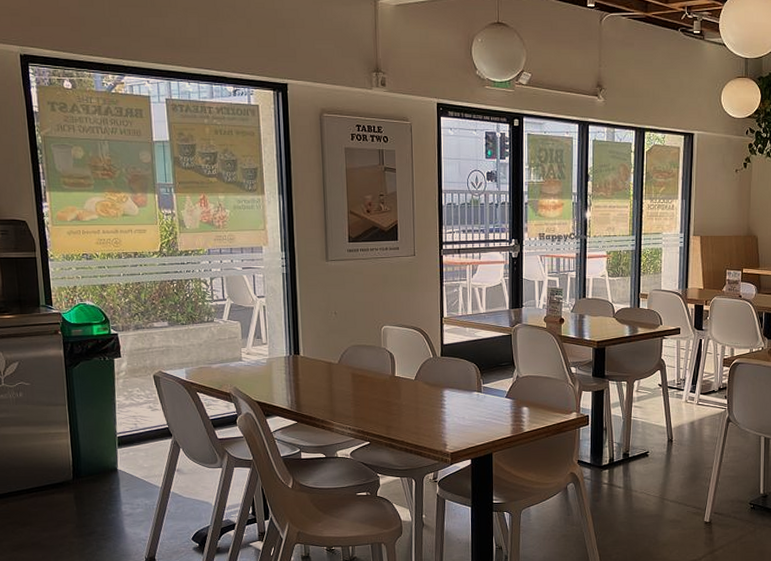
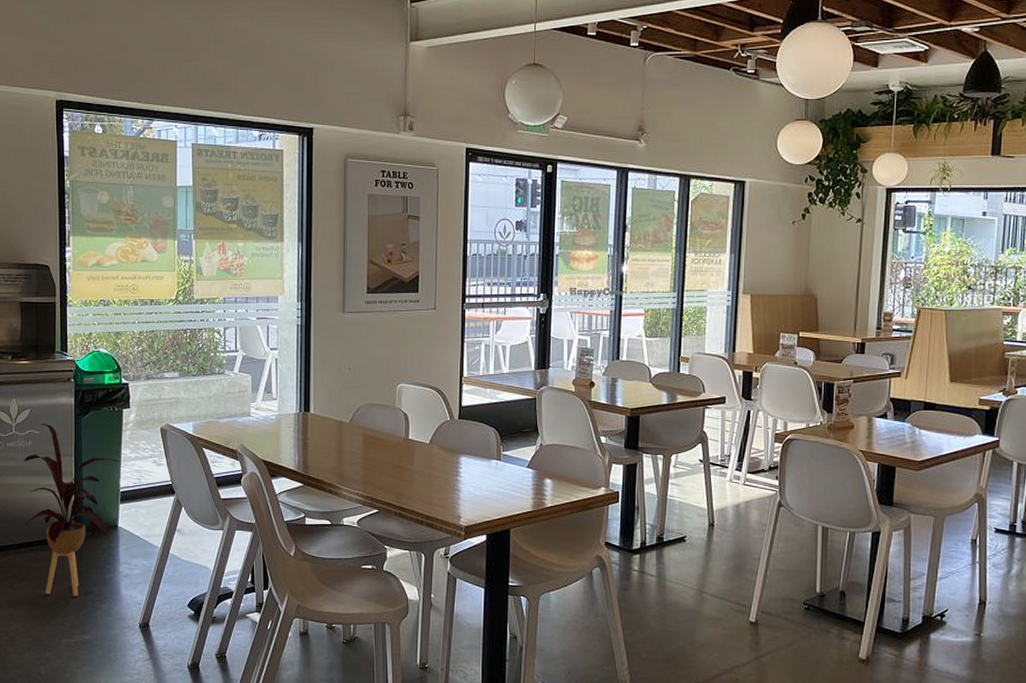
house plant: none [16,376,114,537] -> present [24,424,120,596]

